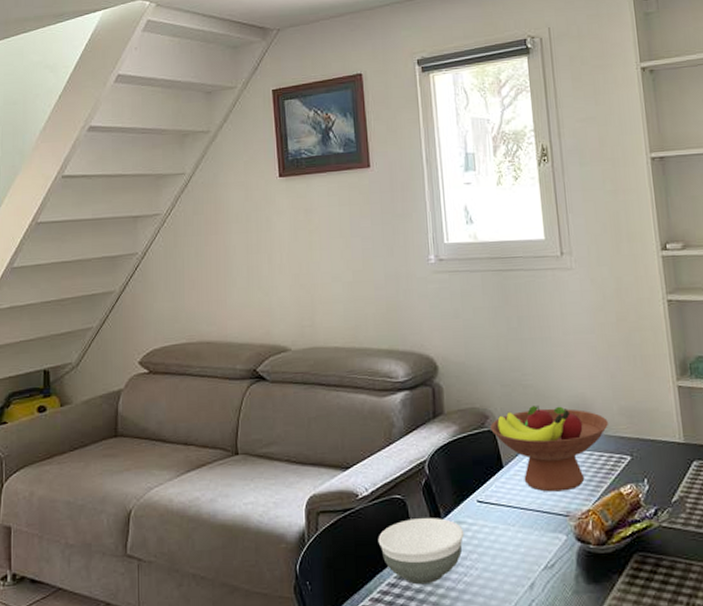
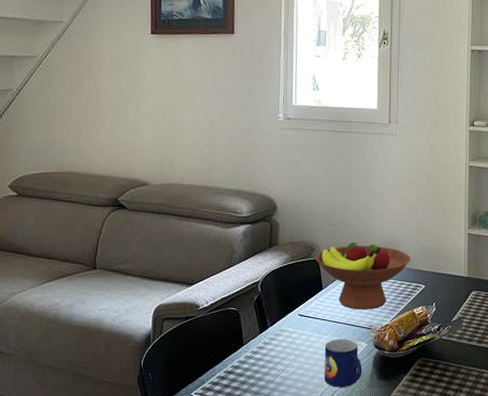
bowl: present [378,518,465,585] -> none [213,327,286,378]
mug: none [513,530,565,594] -> present [324,339,362,387]

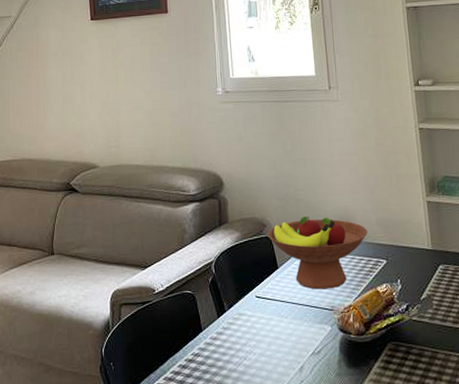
mug: present [324,339,362,387] -> none [286,322,329,376]

